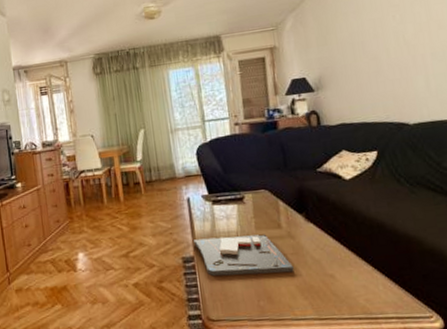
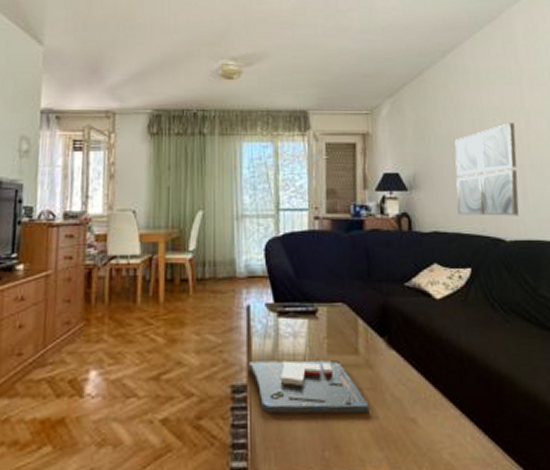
wall art: none [356,16,422,107] -> present [455,123,519,216]

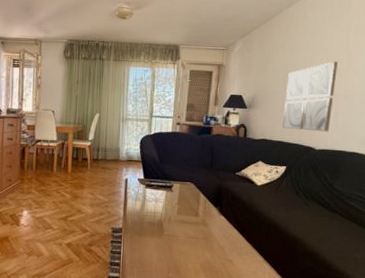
board game: present [249,360,370,414] -> none [124,214,202,253]

